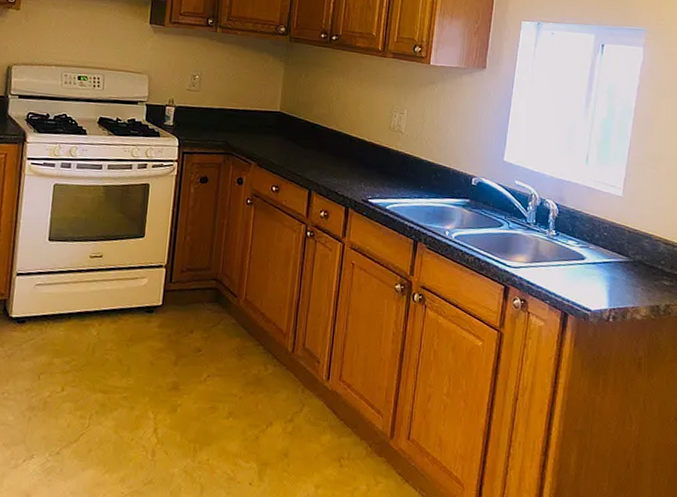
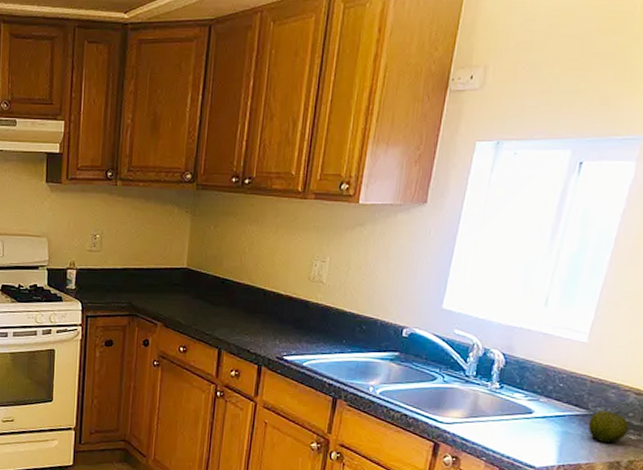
fruit: none [630,258,663,289] -> present [588,410,629,444]

